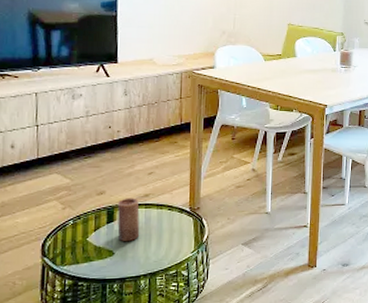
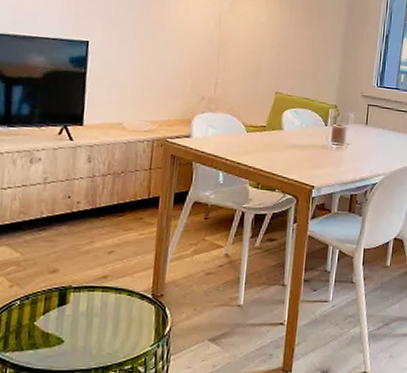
candle: present [117,198,140,242] -> none [69,278,96,329]

